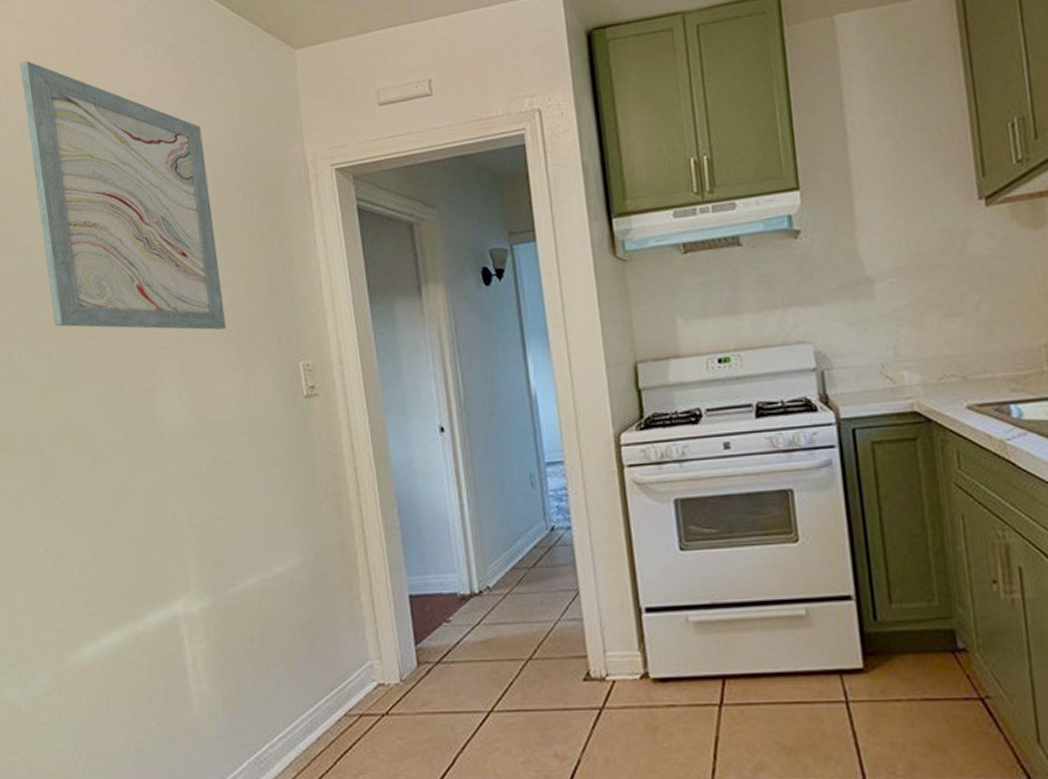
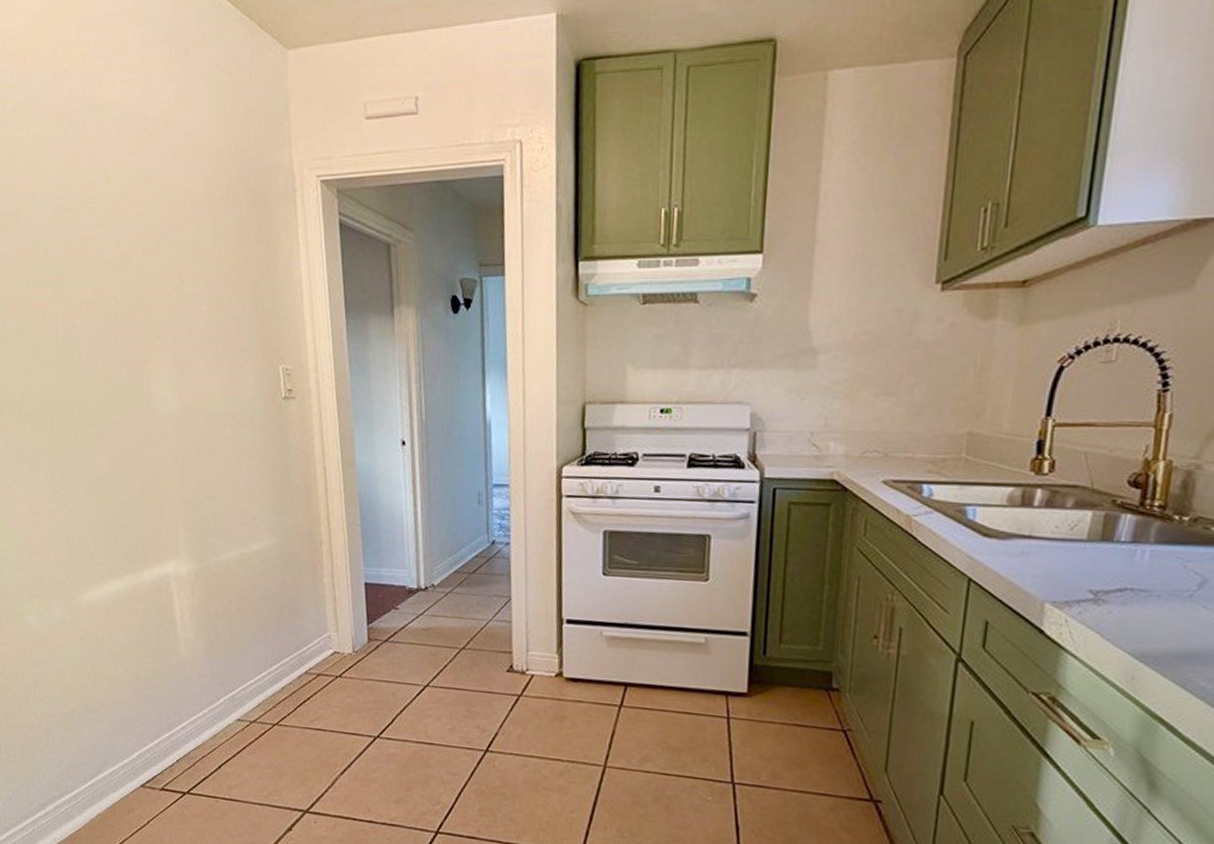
wall art: present [20,60,226,330] -> none [22,32,214,326]

